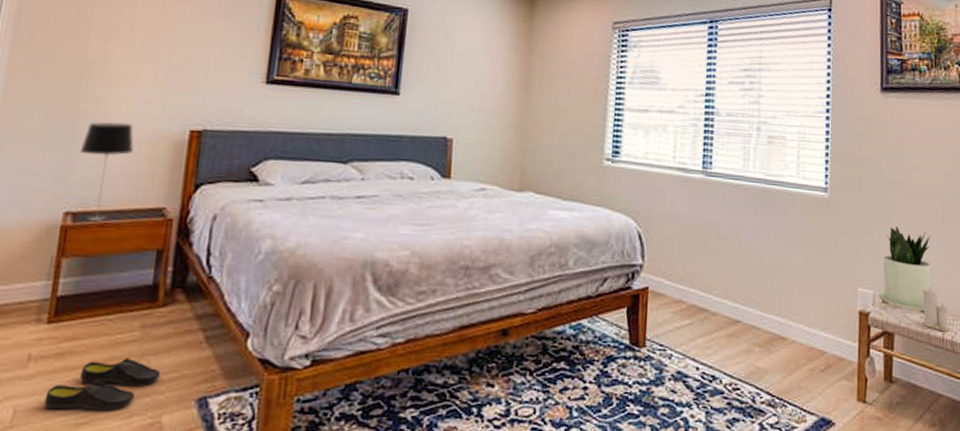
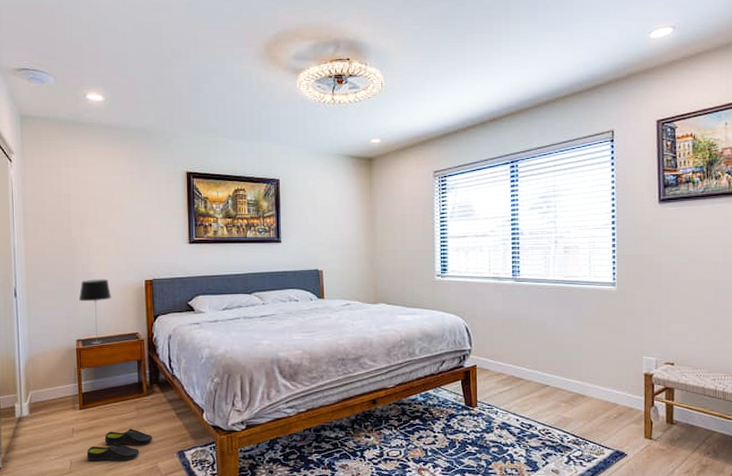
planter: present [877,226,932,312] -> none [659,308,706,372]
candle: present [923,286,949,332] -> none [698,352,721,385]

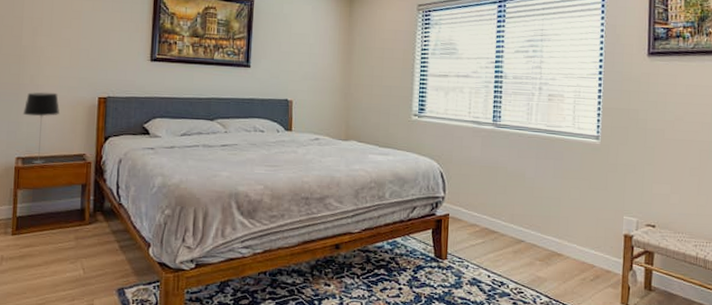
slipper: present [86,428,153,461] -> none [14,259,91,296]

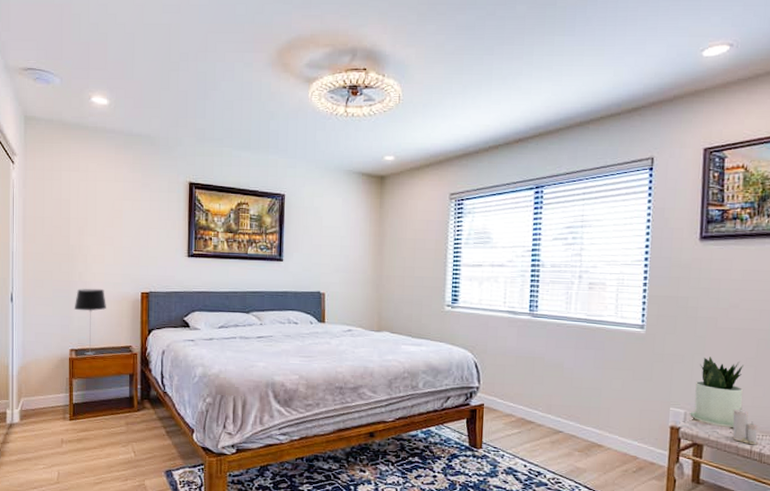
planter: none [640,167,689,236] -> present [688,357,744,428]
candle: none [680,216,702,252] -> present [732,407,758,445]

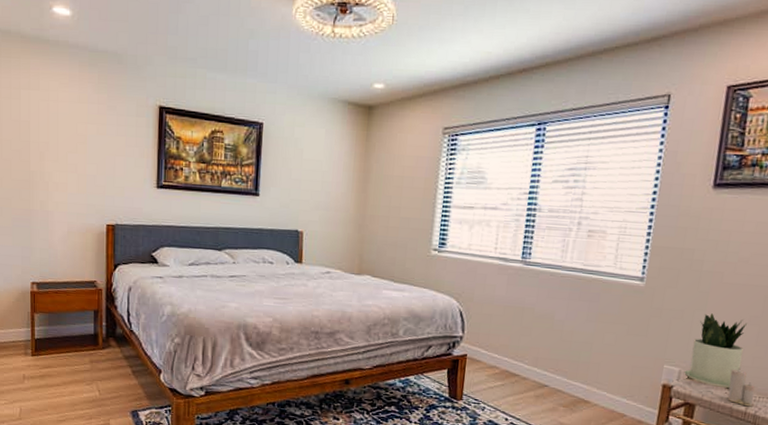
table lamp: present [74,288,106,355] -> none [35,218,69,289]

